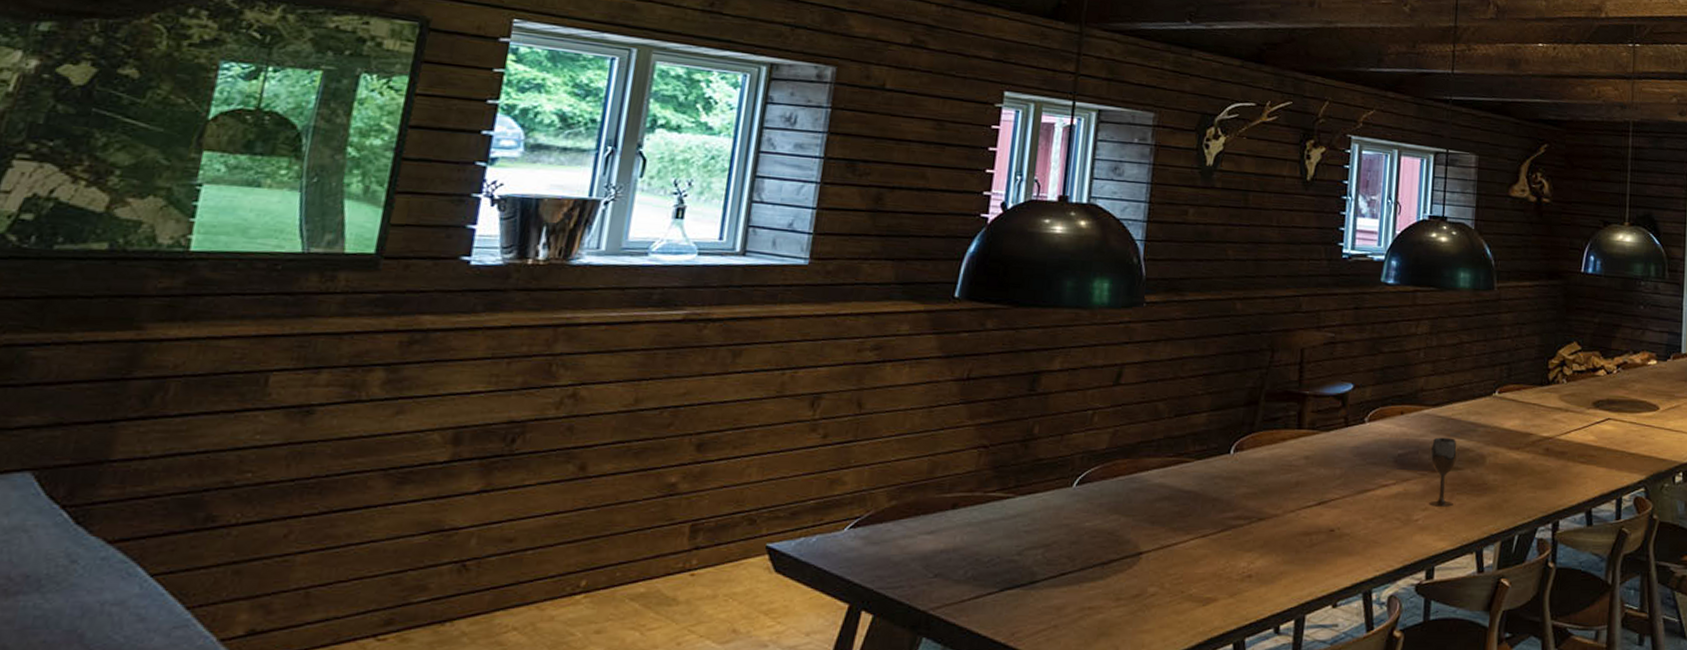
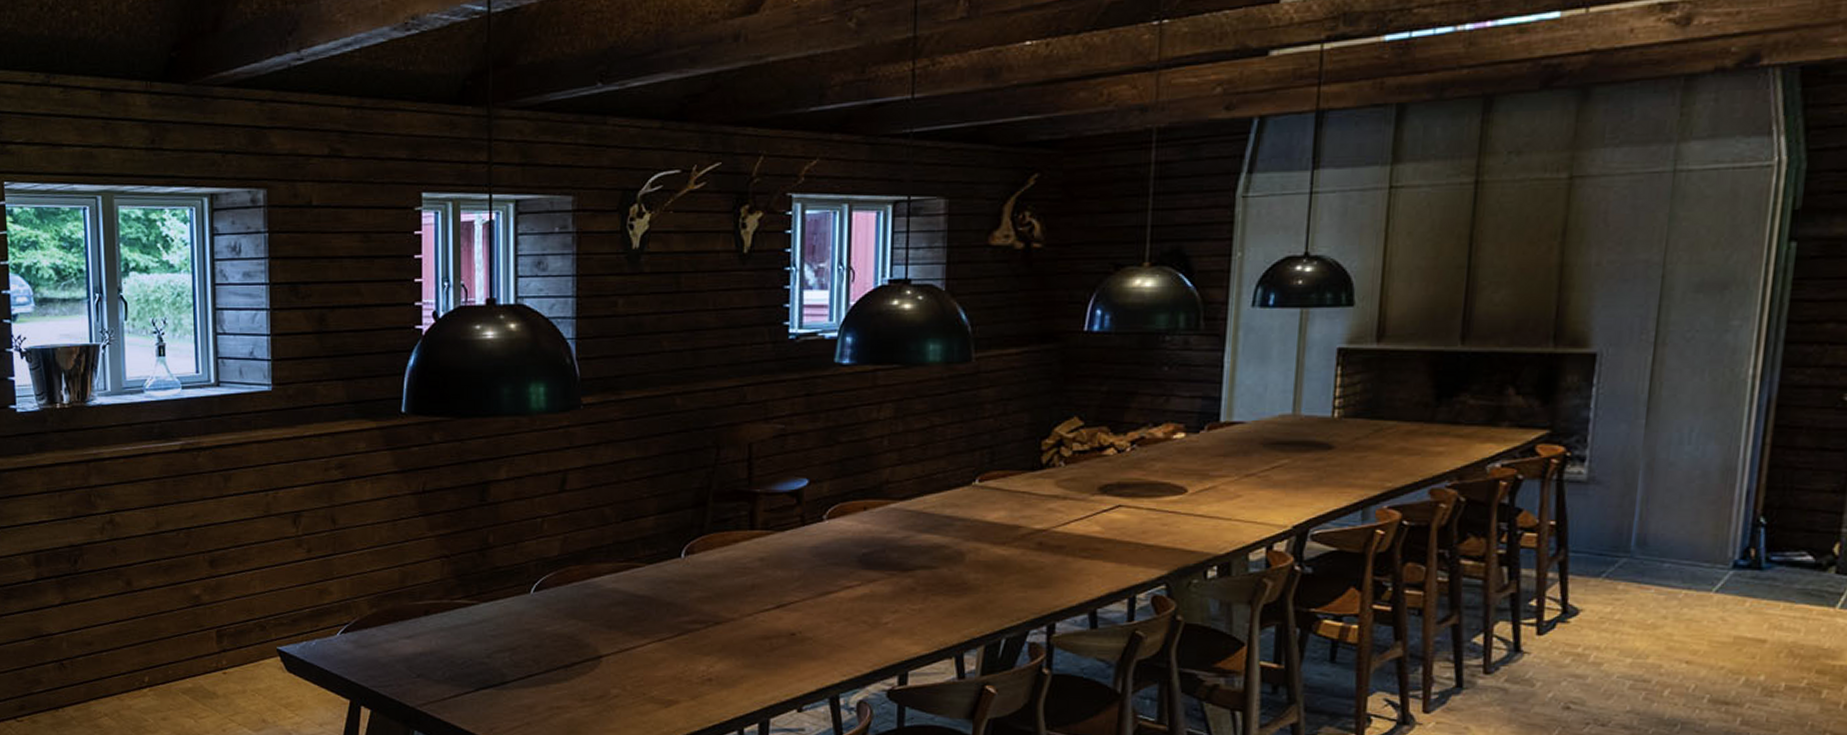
wine glass: present [1429,437,1458,507] -> none [899,533,932,609]

